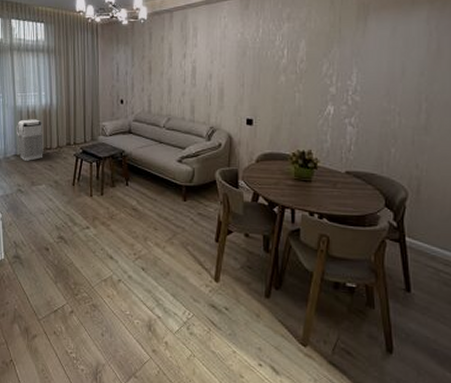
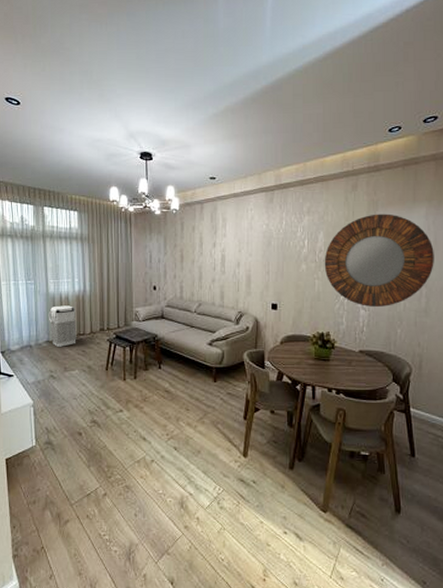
home mirror: none [306,18,437,124] -> present [324,213,434,308]

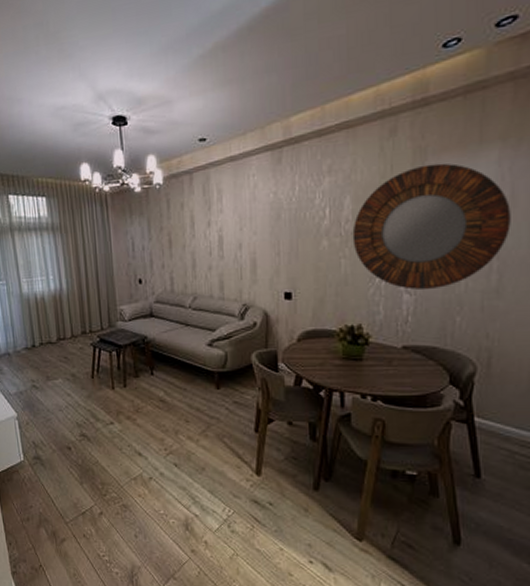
grenade: present [48,305,77,347] -> none [24,307,57,354]

